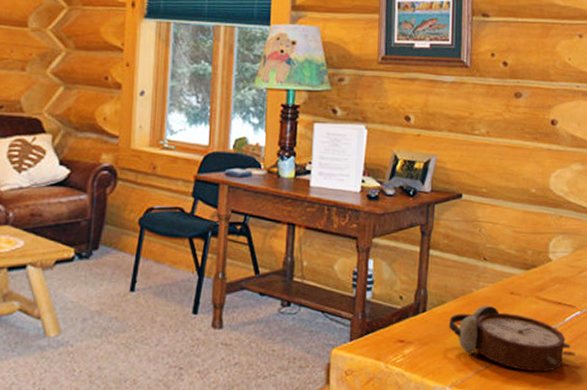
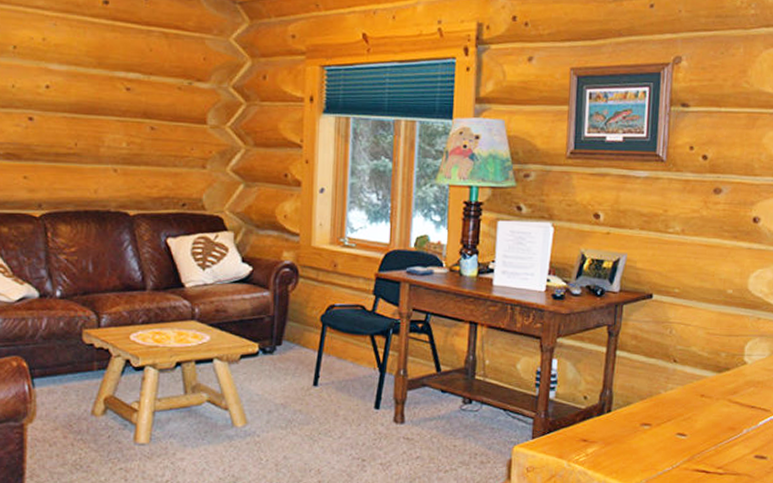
alarm clock: present [449,305,571,372] -> none [635,407,763,475]

